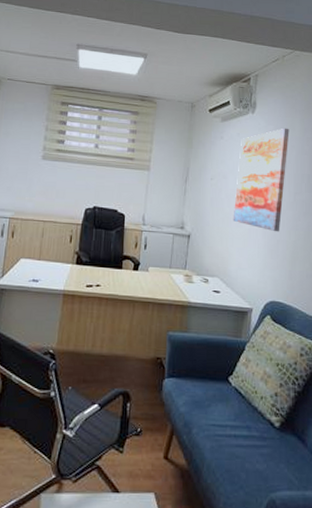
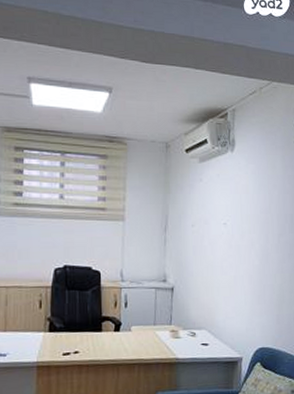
wall art: present [233,128,290,232] -> none [217,166,271,277]

